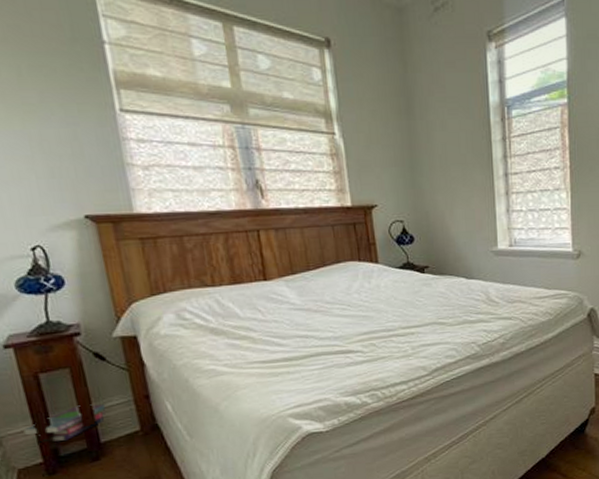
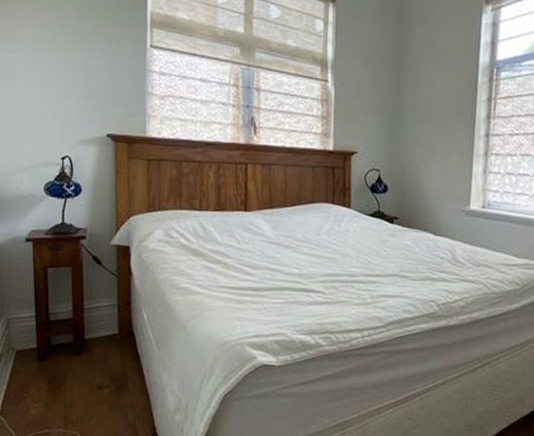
books: present [23,404,106,443] -> none [27,301,94,333]

